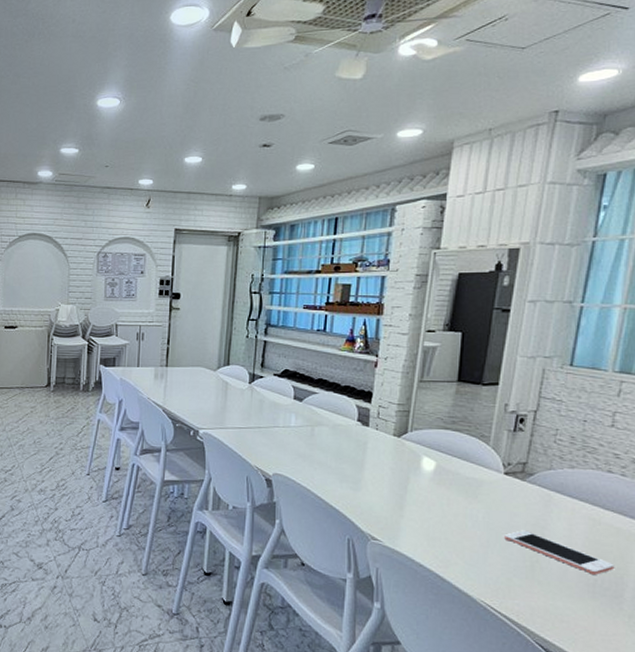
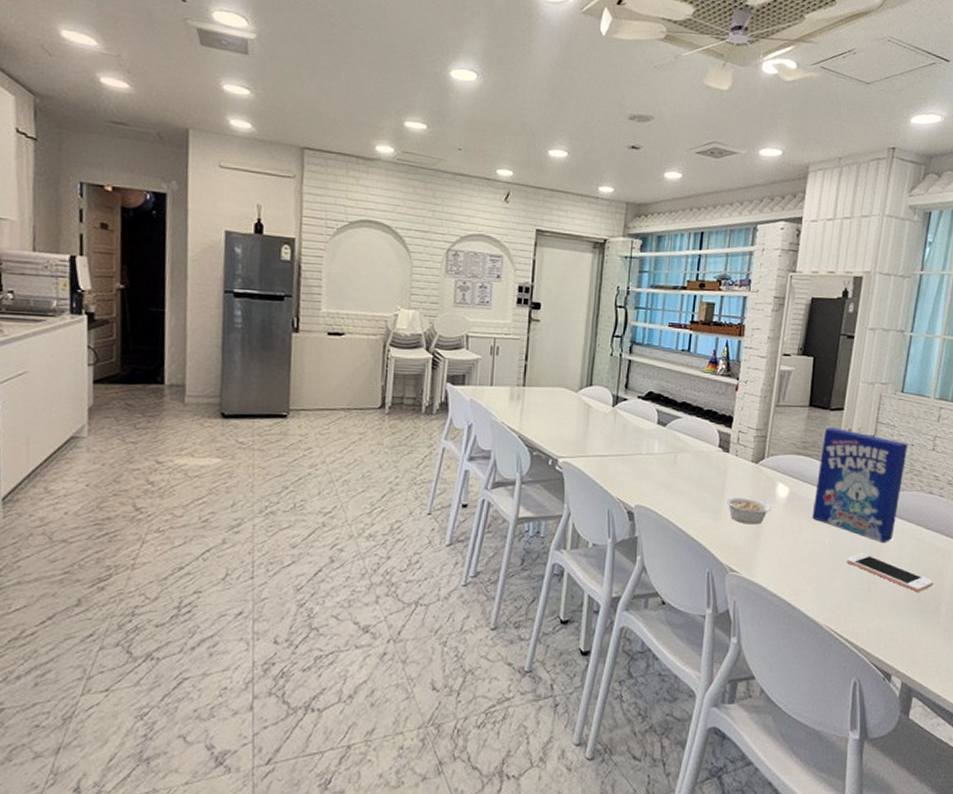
legume: none [366,469,422,496] -> present [725,497,776,525]
cereal box: none [463,402,580,522] -> present [812,427,908,544]

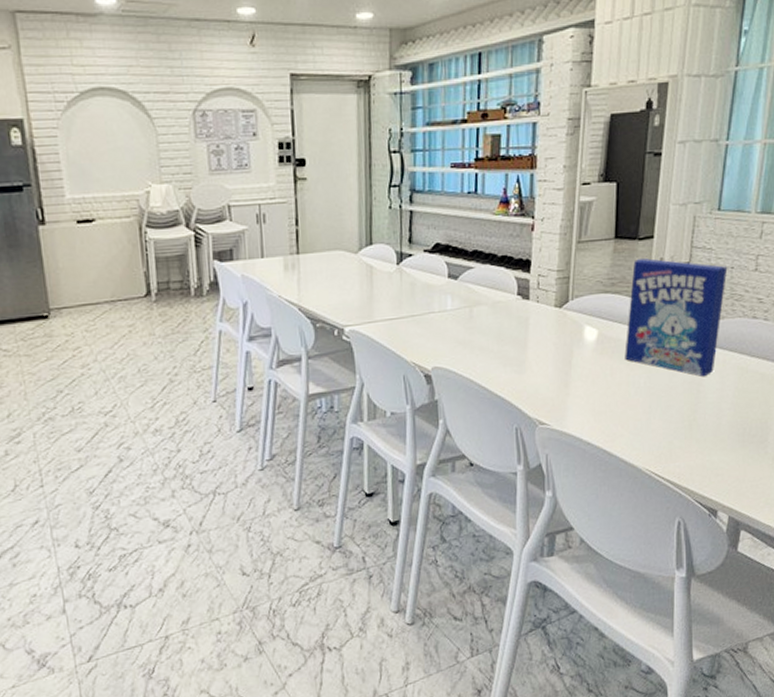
legume: present [725,497,776,525] -> none [529,345,585,374]
cell phone: present [847,553,934,592] -> none [665,389,760,424]

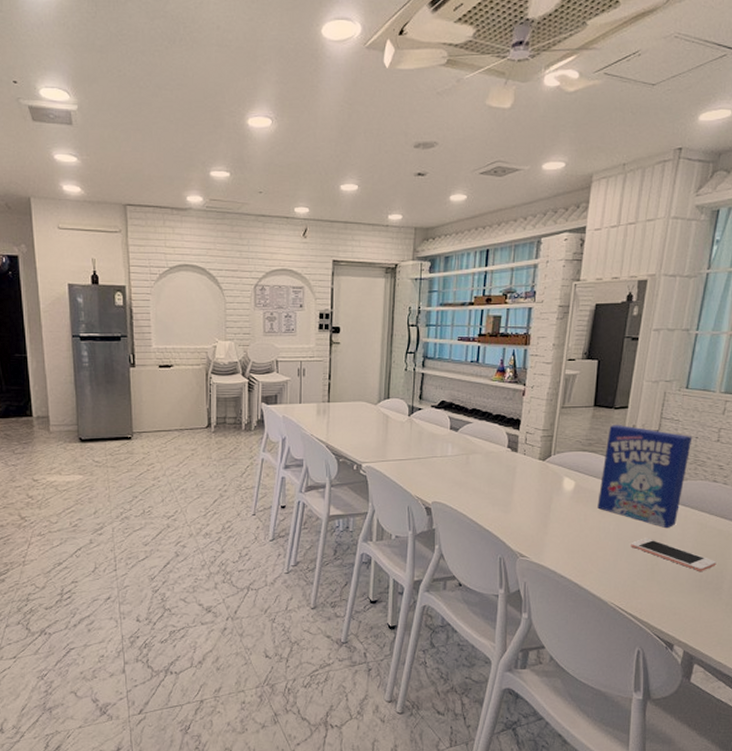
cell phone: none [665,389,760,424] -> present [631,538,717,571]

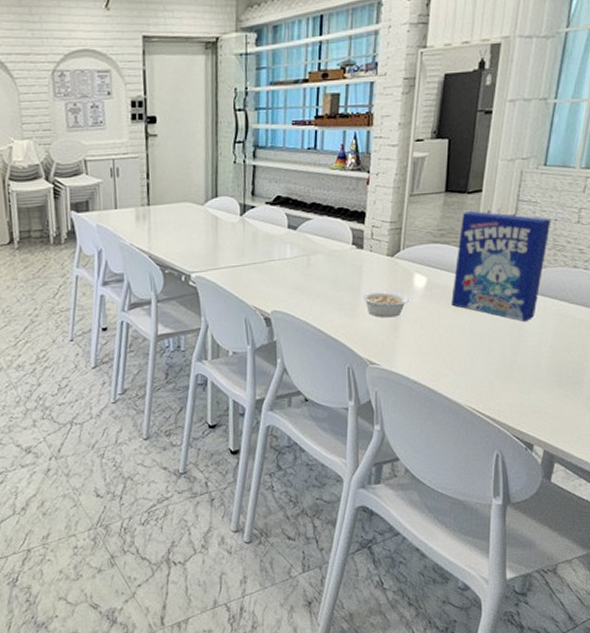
legume: none [515,492,563,515] -> present [362,292,414,318]
cell phone: present [631,538,717,571] -> none [488,333,577,365]

